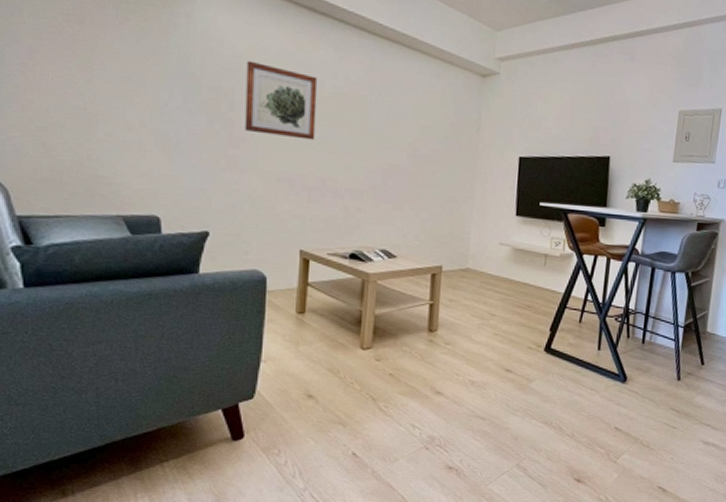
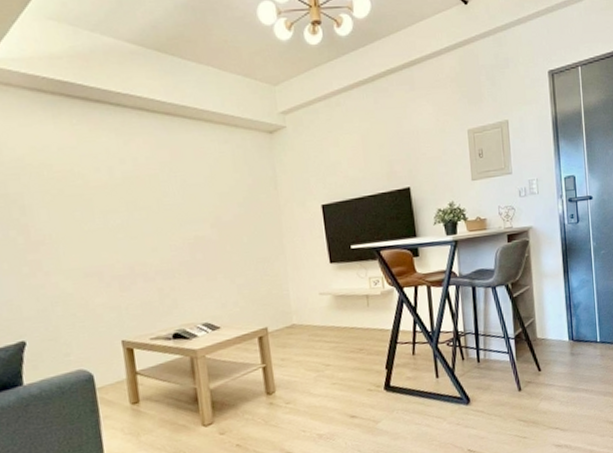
wall art: present [244,60,318,141] -> none [30,161,115,233]

